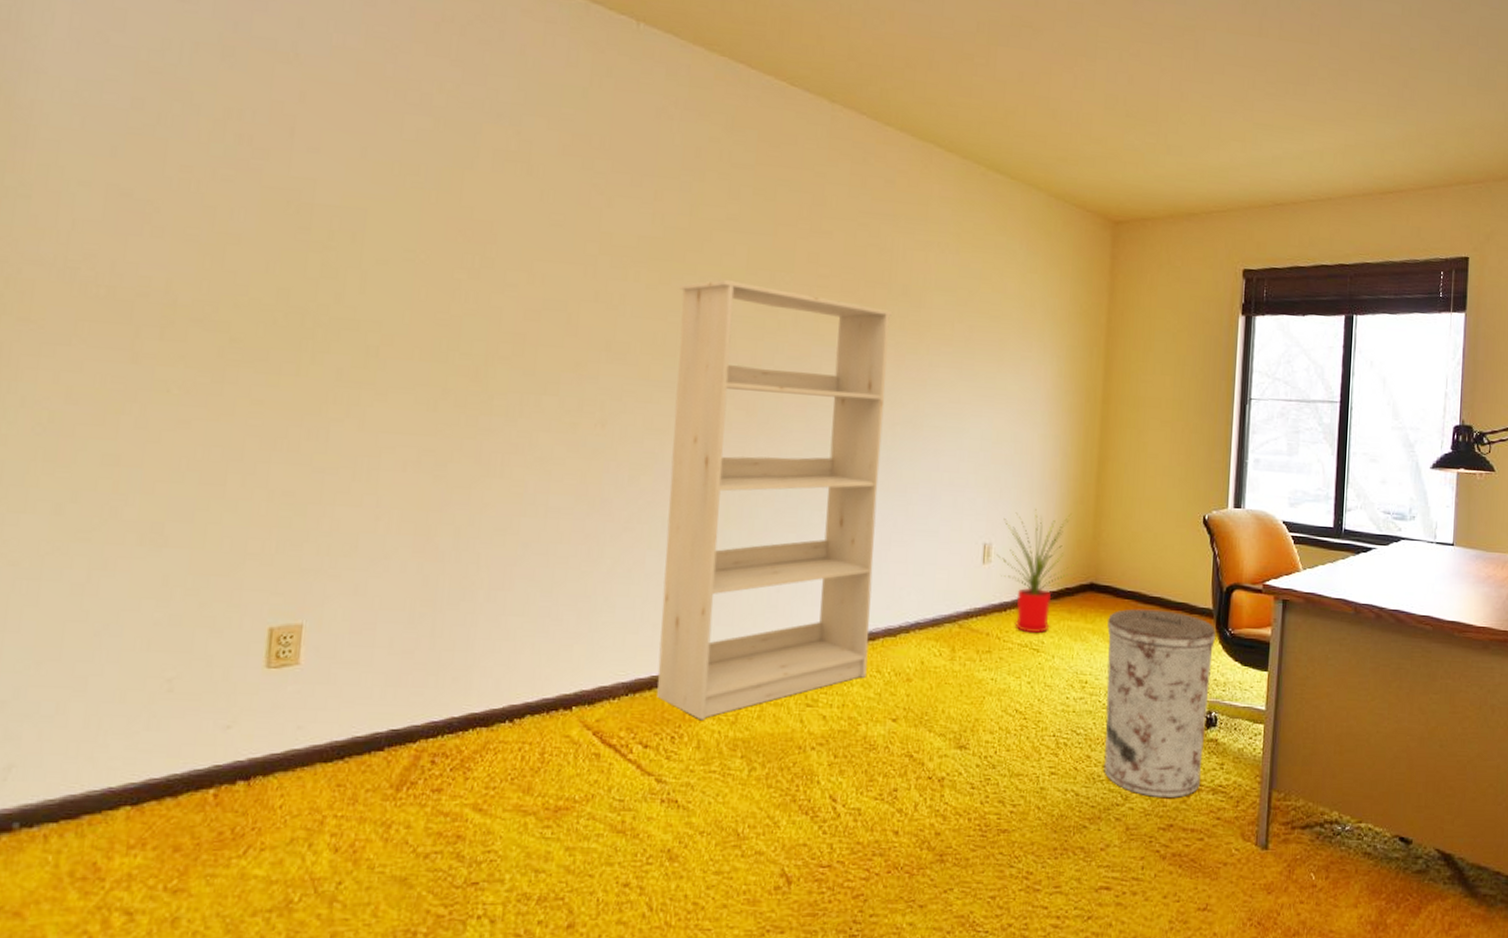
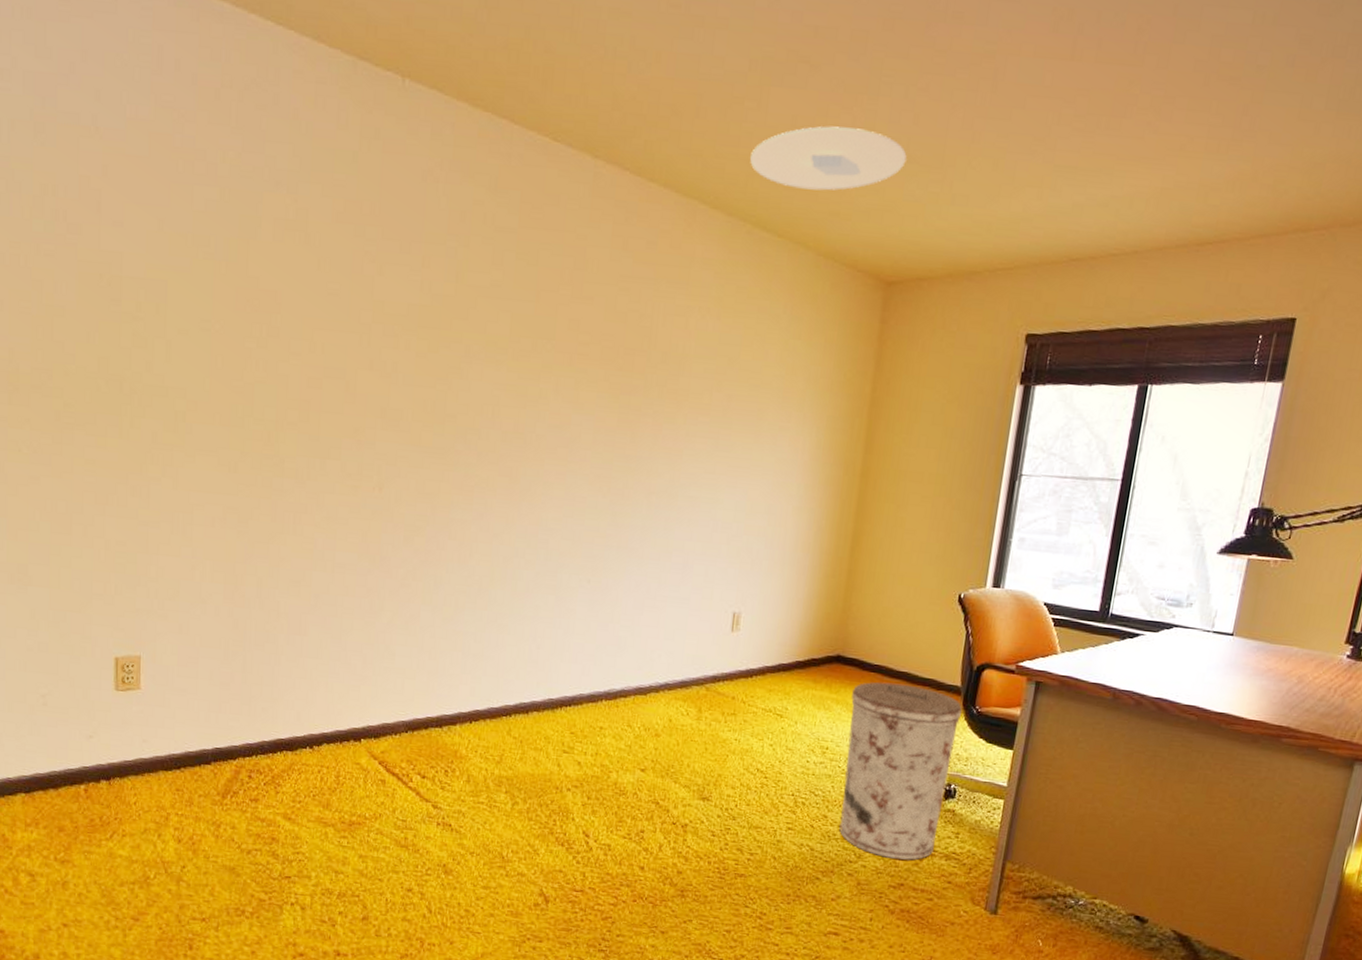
bookcase: present [657,280,892,721] -> none [432,348,650,759]
ceiling light: none [982,82,1125,139] -> present [750,126,907,191]
house plant: present [996,509,1081,633] -> none [745,581,829,700]

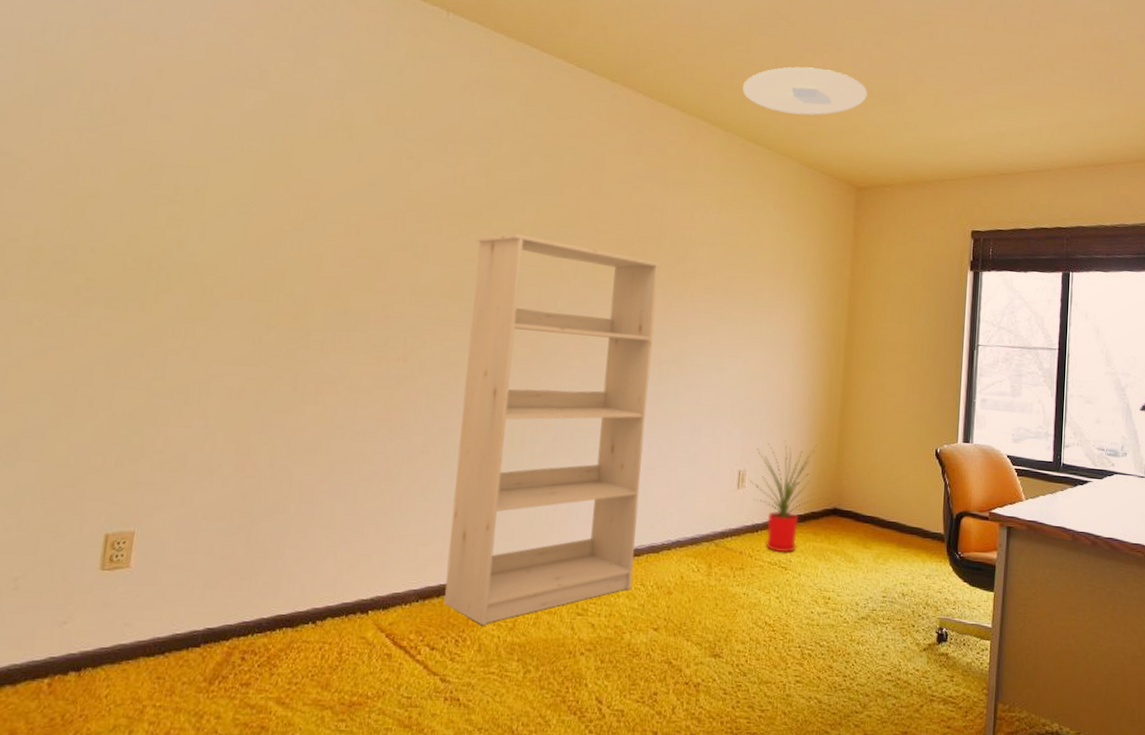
bookcase: none [432,348,650,759] -> present [444,234,661,626]
house plant: none [745,581,829,700] -> present [750,440,826,552]
trash can: present [839,682,962,861] -> none [844,532,946,707]

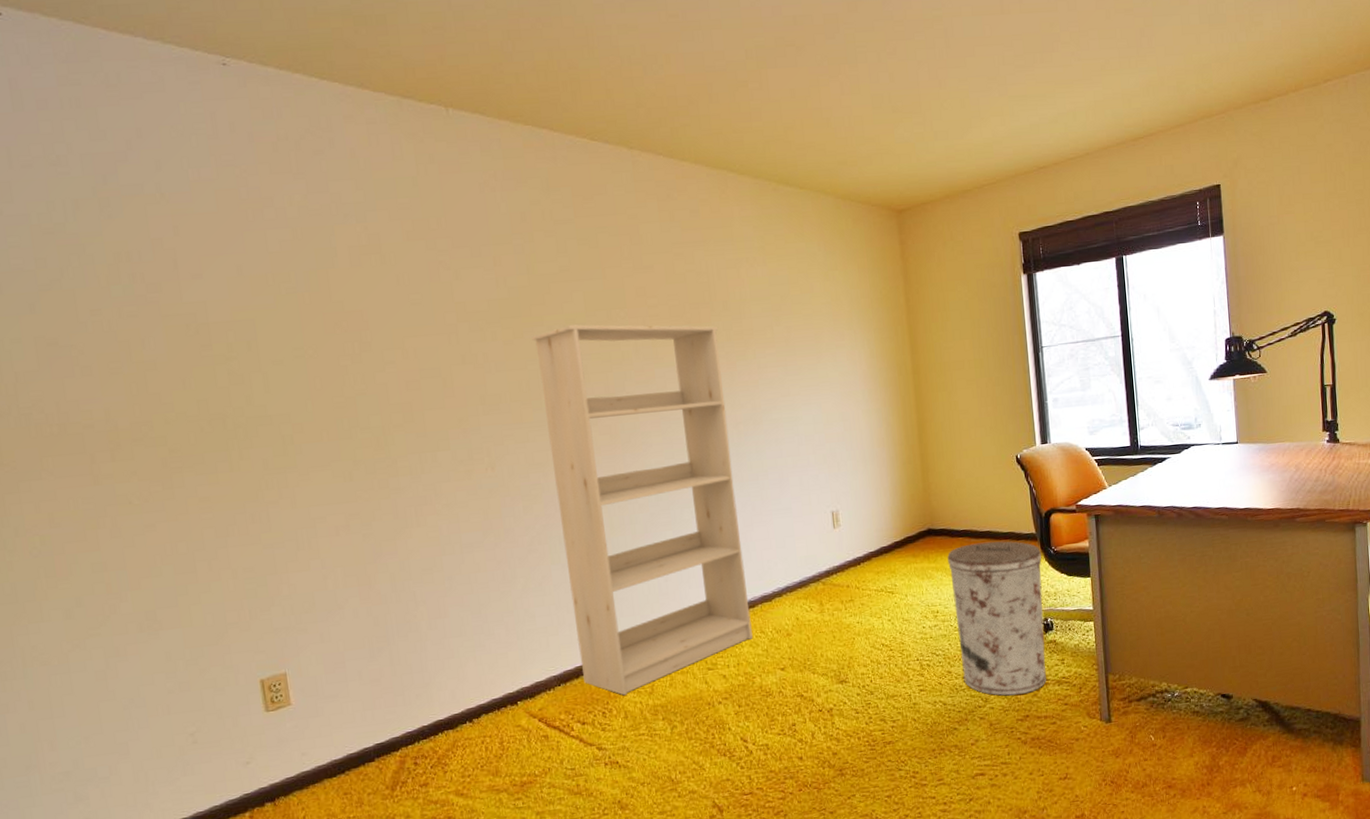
ceiling light: present [743,67,867,115] -> none [762,91,891,147]
house plant: present [750,440,826,552] -> none [844,473,917,579]
trash can: none [844,532,946,707] -> present [947,541,1046,696]

